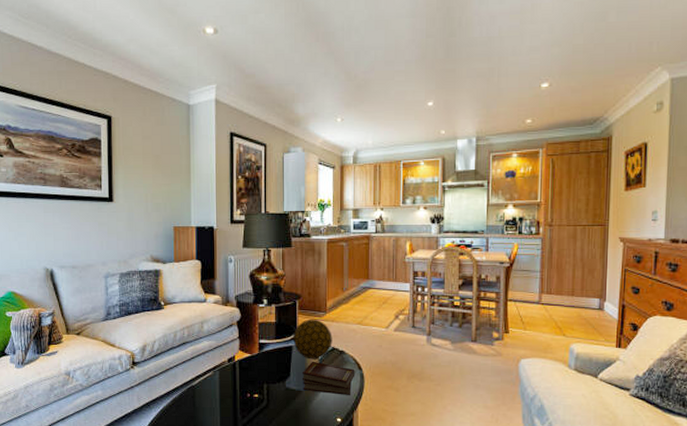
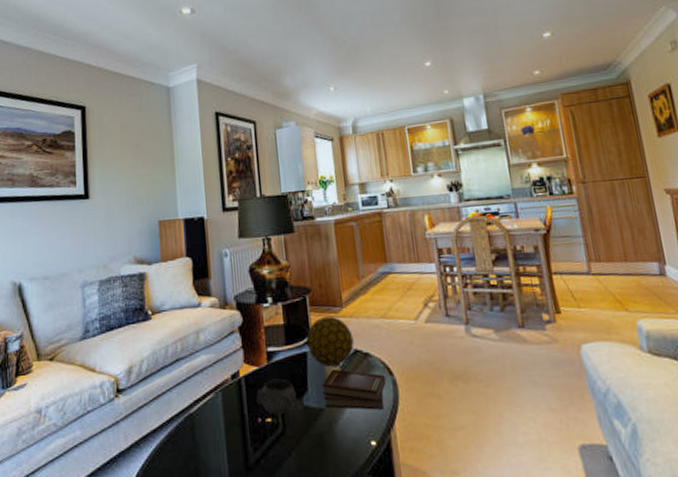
decorative bowl: none [247,365,280,393] -> present [256,378,297,415]

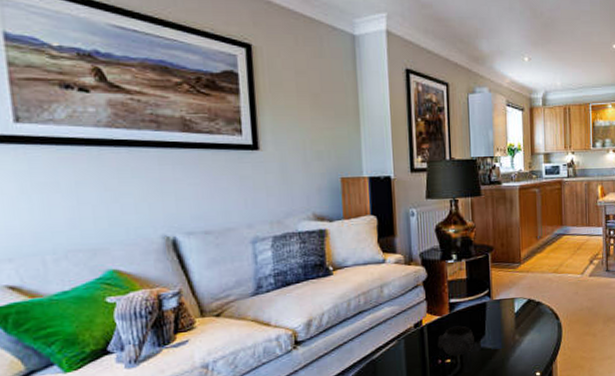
decorative ball: present [306,316,354,367] -> none [486,271,528,315]
book set: present [322,369,386,410] -> none [498,316,553,349]

